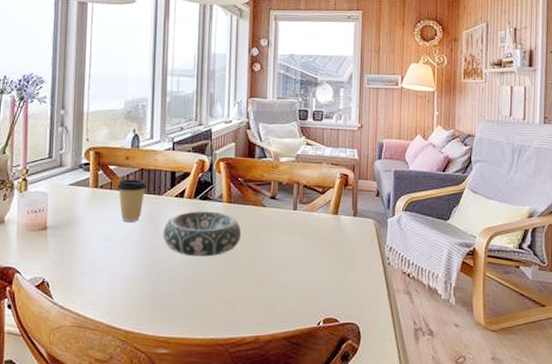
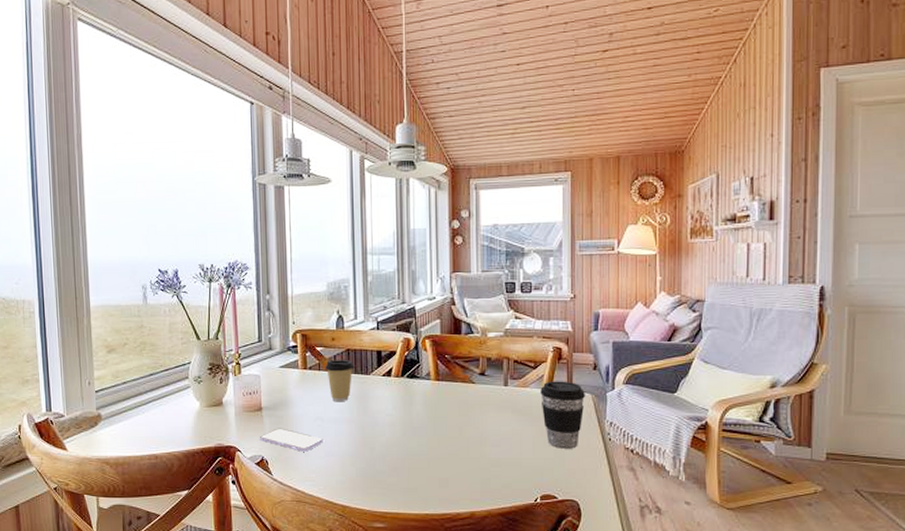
smartphone: none [41,248,110,274] -> present [259,428,323,452]
decorative bowl: present [163,211,242,257] -> none [372,389,452,434]
coffee cup: none [327,206,368,273] -> present [540,381,585,449]

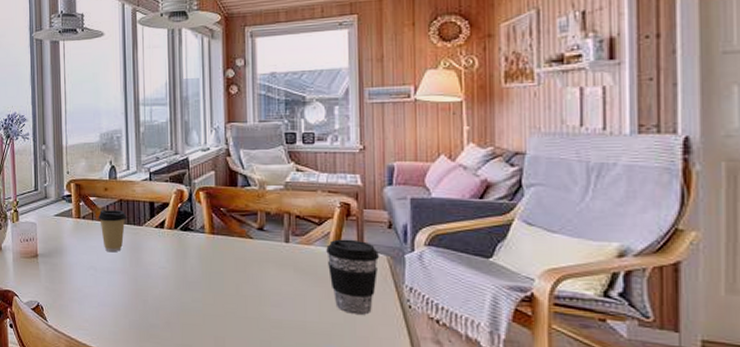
smartphone: present [259,428,323,452] -> none [35,275,96,300]

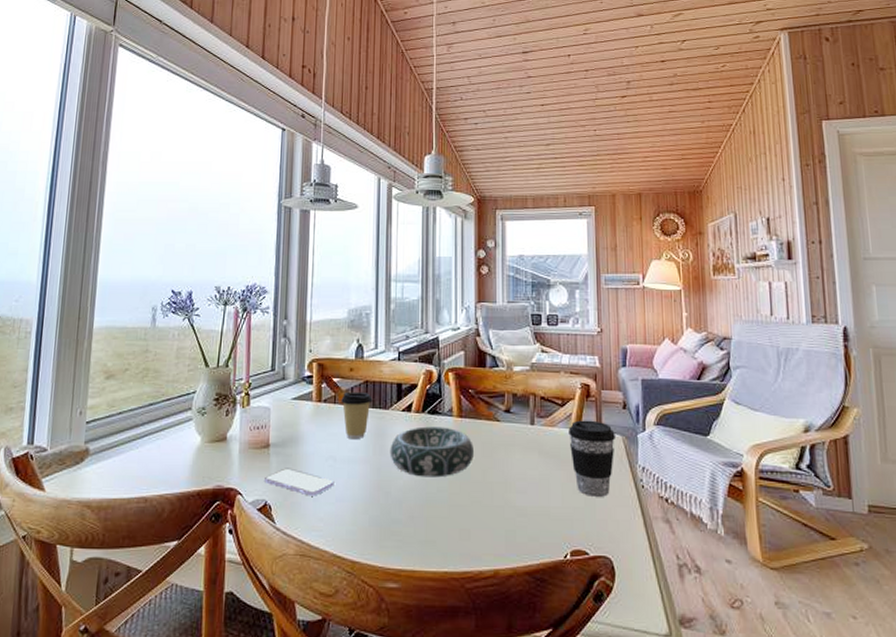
smartphone: none [35,275,96,300] -> present [263,468,334,496]
decorative bowl: none [145,242,228,289] -> present [390,426,475,478]

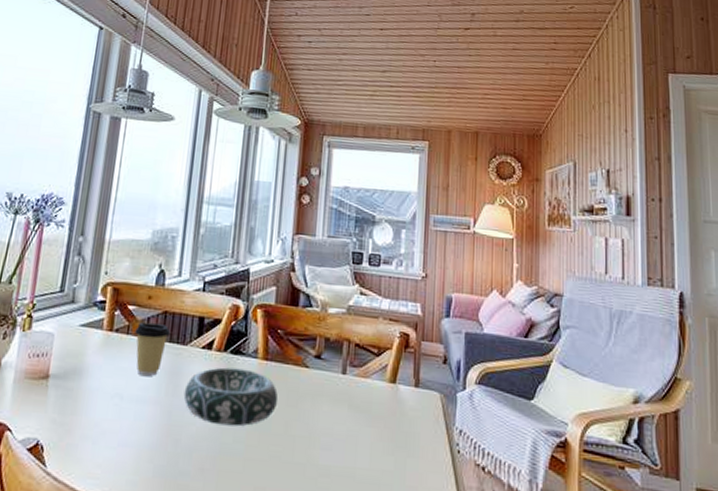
smartphone: present [263,468,334,496] -> none [38,403,119,438]
coffee cup: present [568,420,615,497] -> none [382,372,433,460]

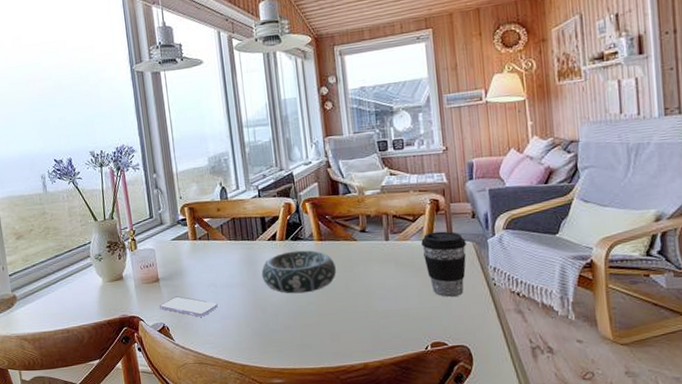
smartphone: none [38,403,119,438] -> present [159,296,218,317]
coffee cup: present [135,323,171,377] -> none [213,228,241,269]
coffee cup: none [382,372,433,460] -> present [421,231,466,297]

